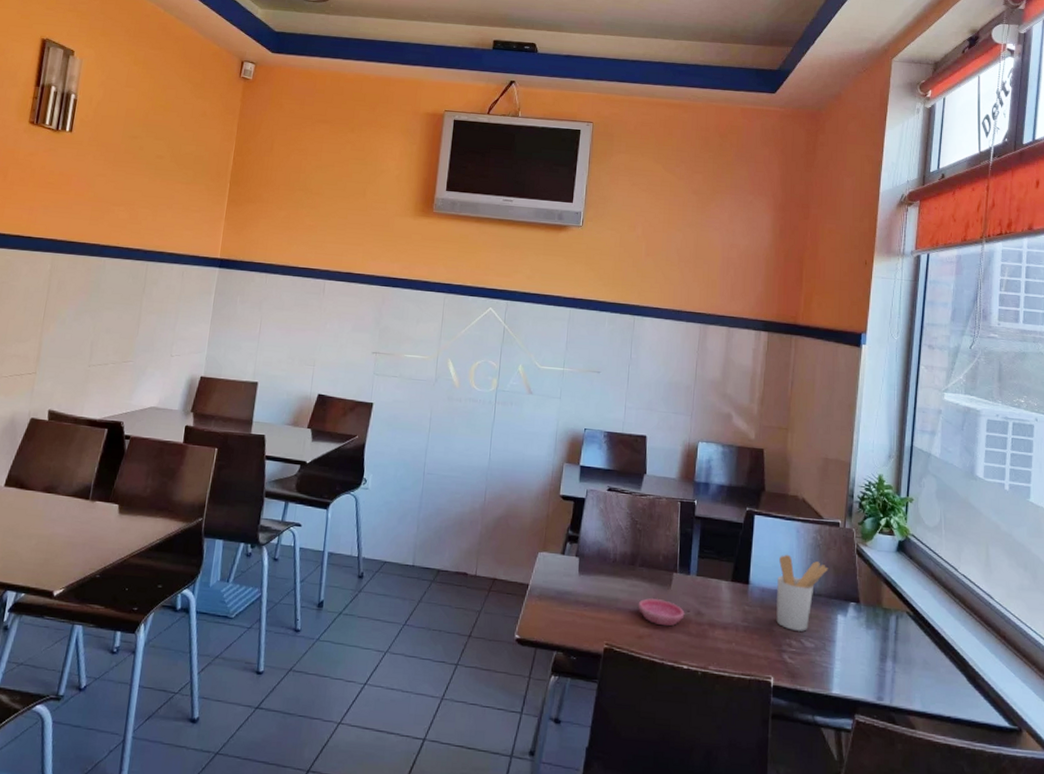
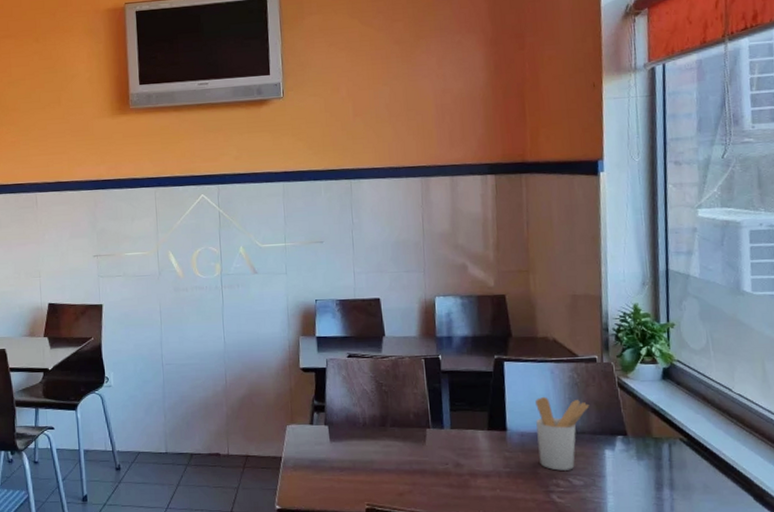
saucer: present [638,597,685,627] -> none [394,455,444,481]

